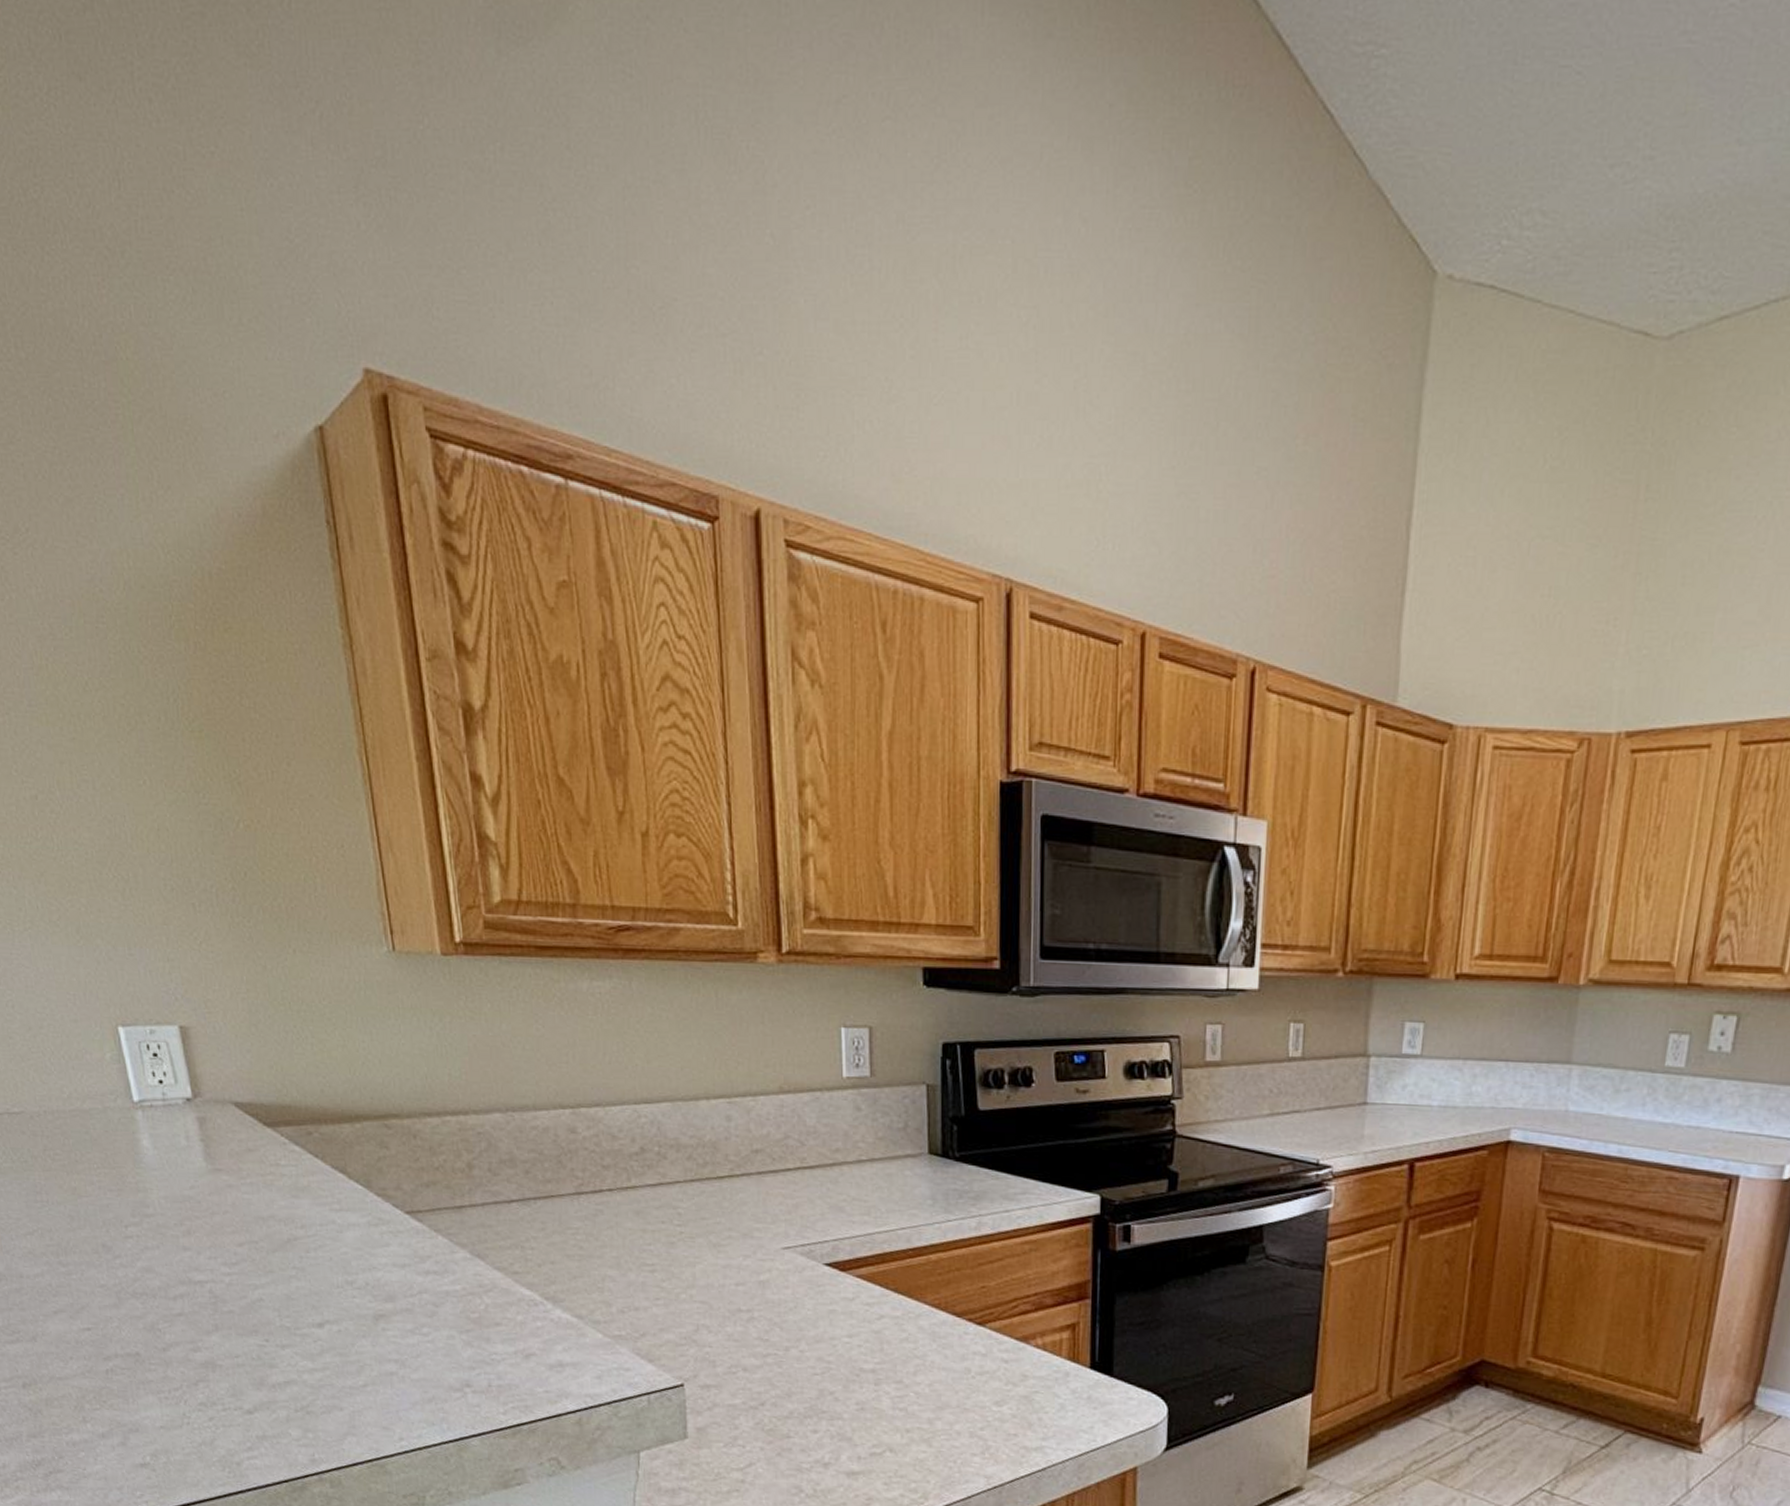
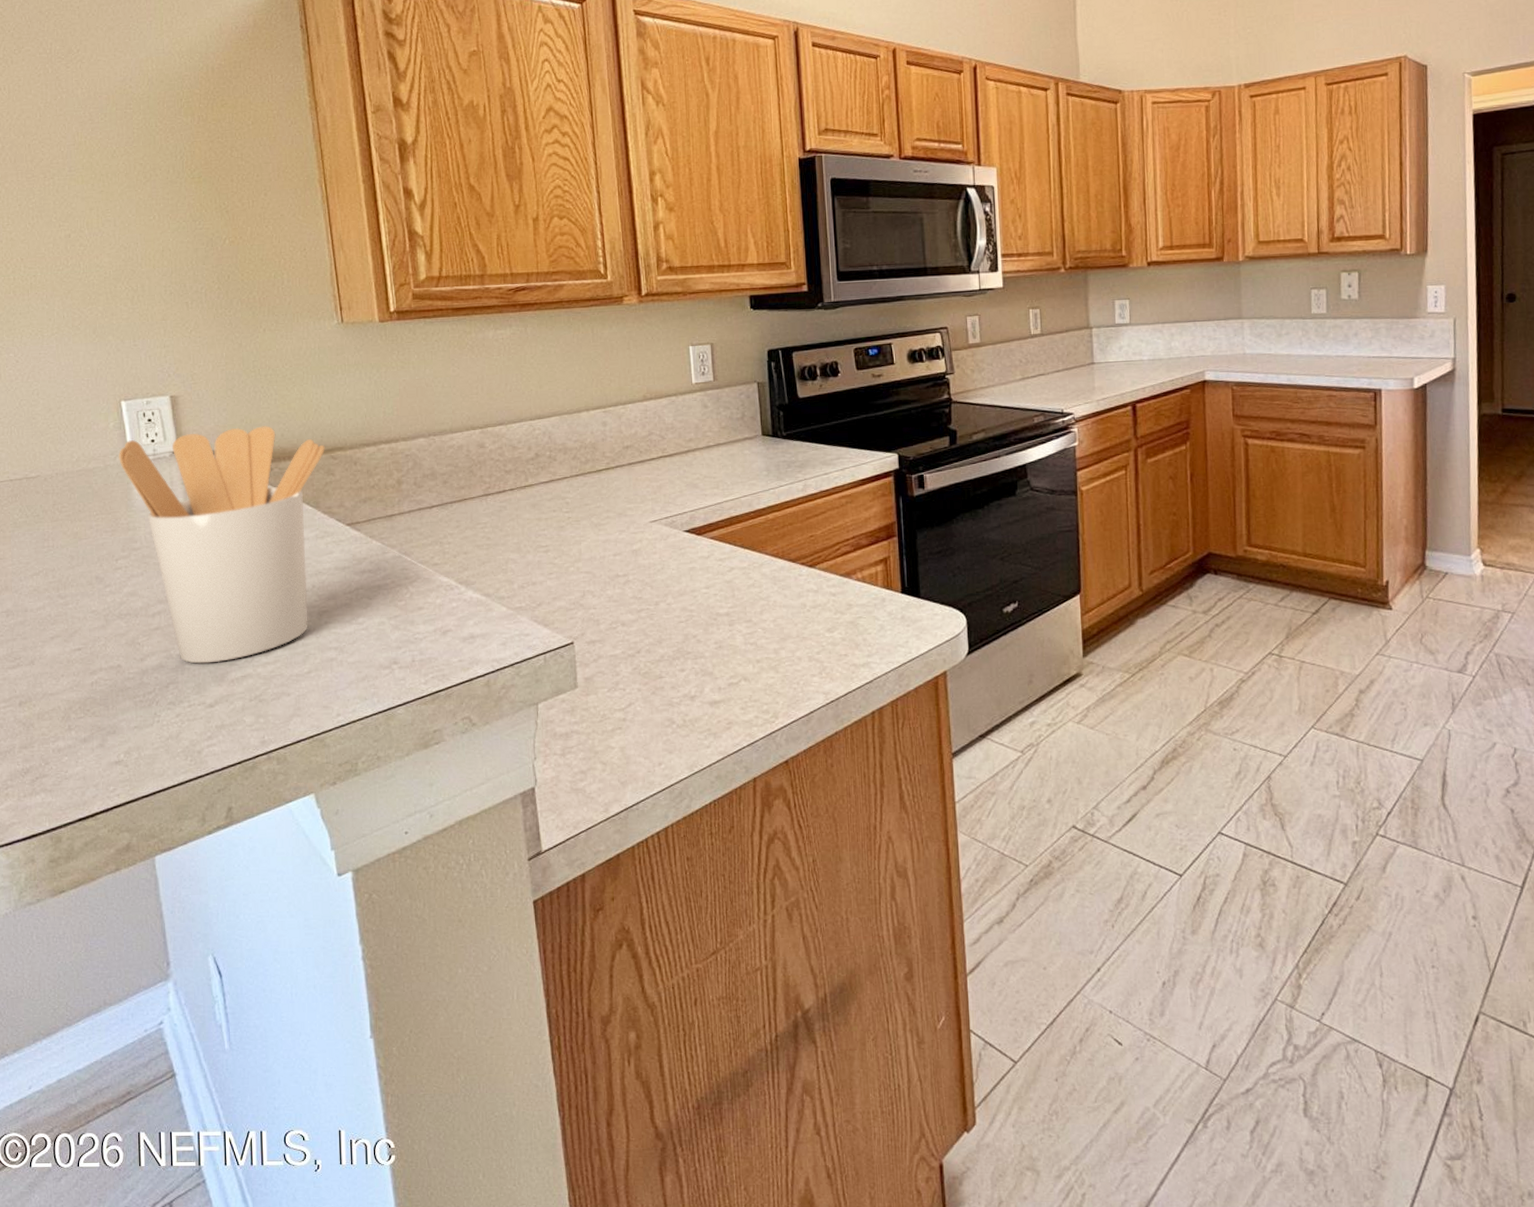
utensil holder: none [120,1075,376,1363] -> present [119,426,325,664]

